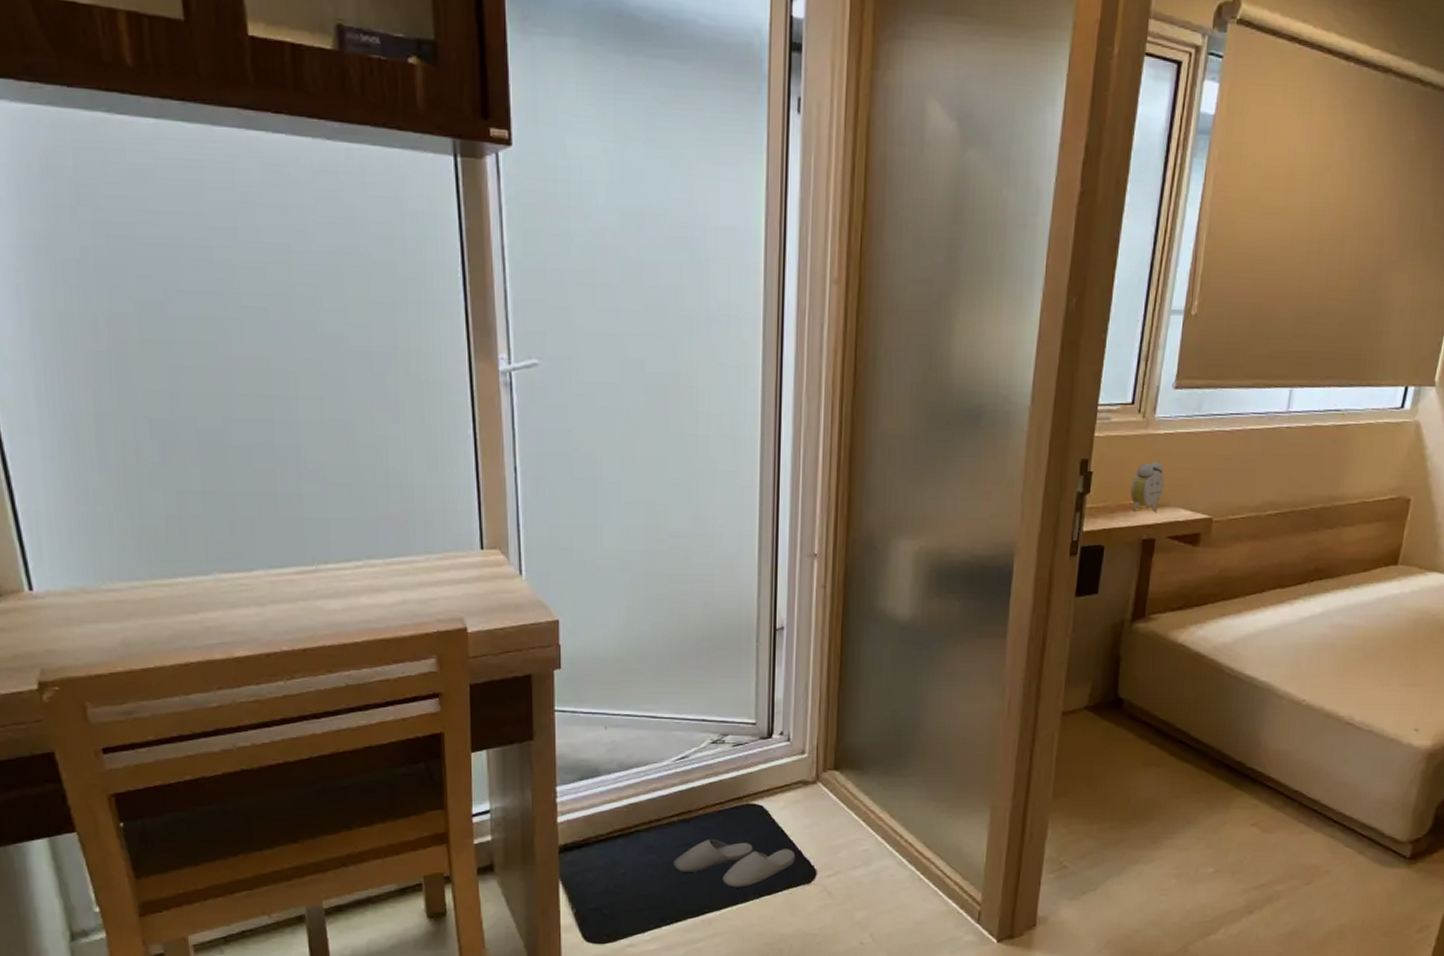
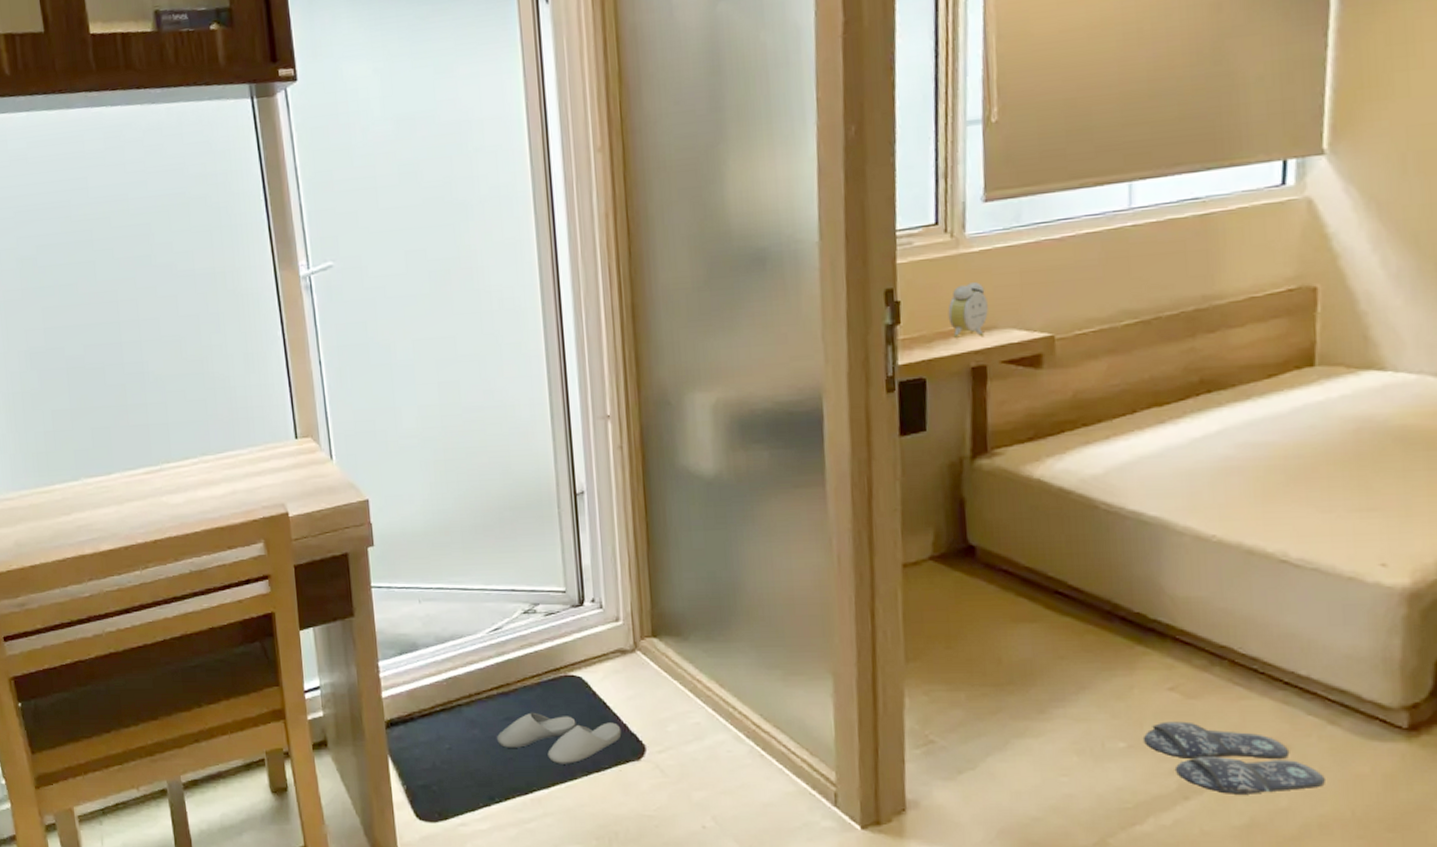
slippers: none [1227,851,1349,909] -> present [1144,721,1325,794]

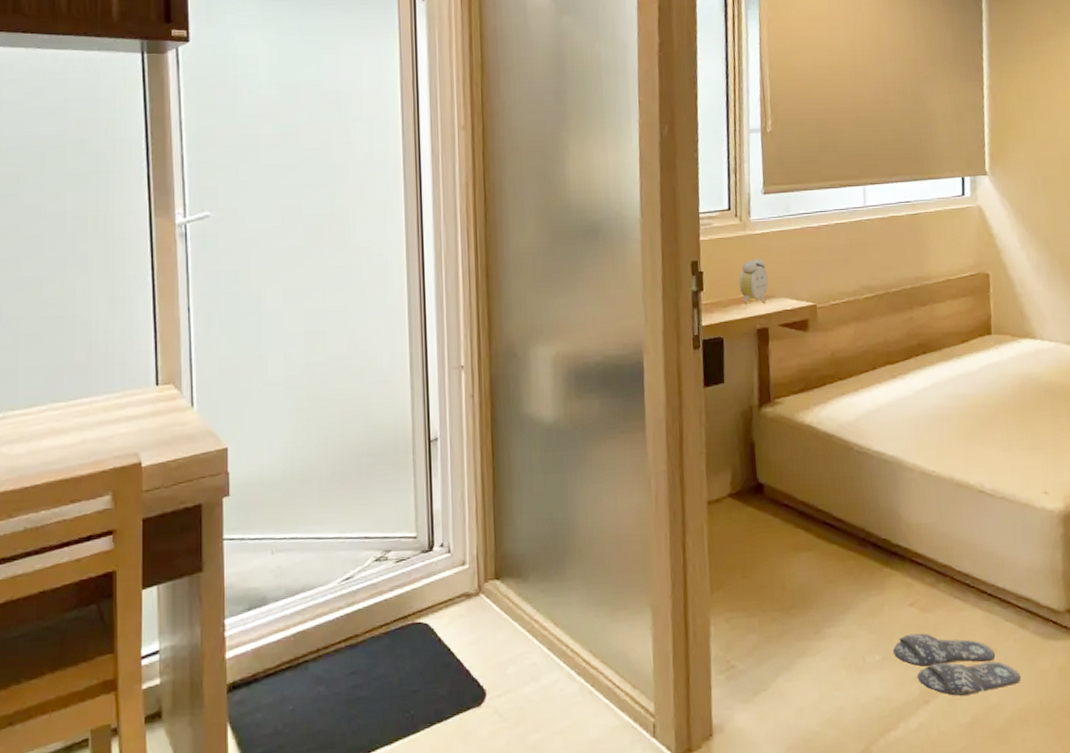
slippers: present [497,712,622,764] -> none [343,663,464,717]

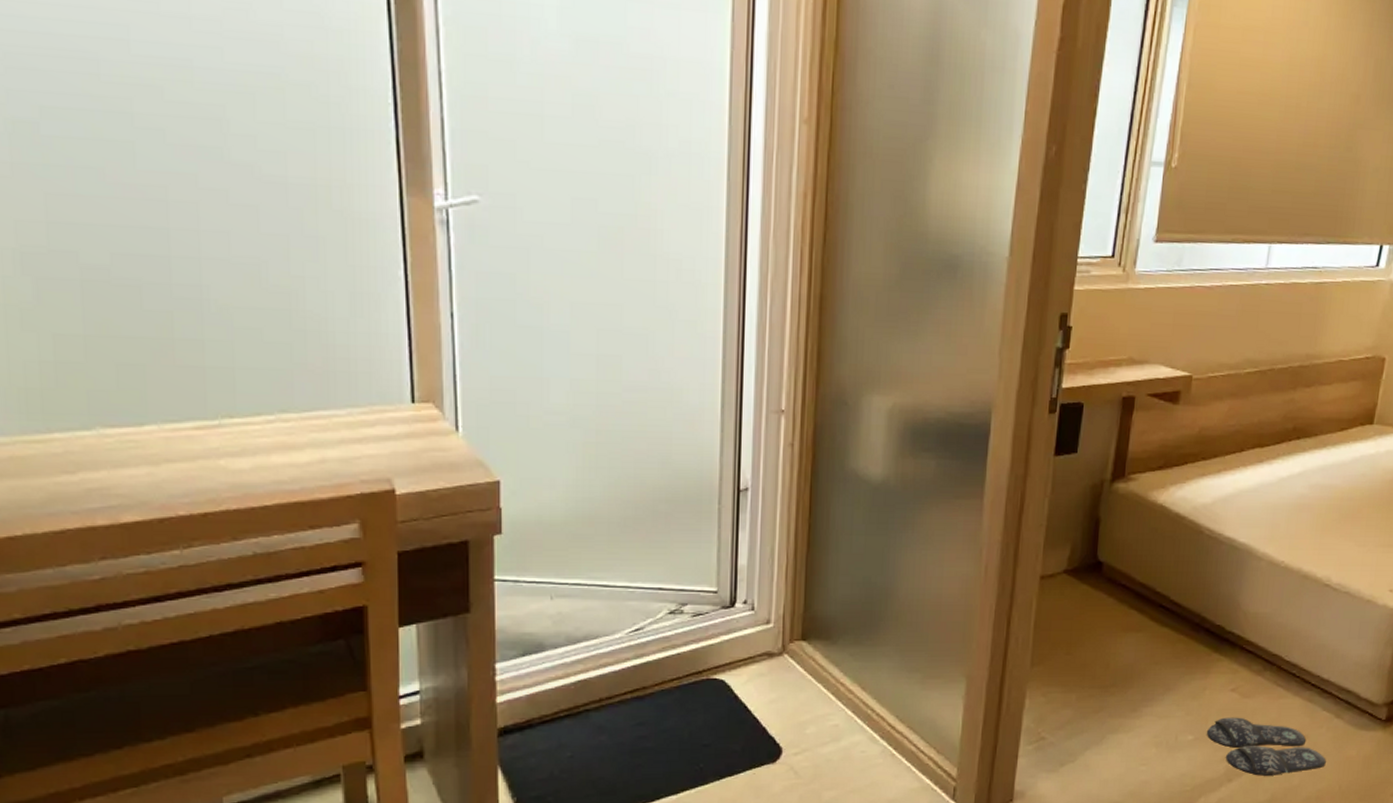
alarm clock: present [739,259,769,304] -> none [1110,317,1145,370]

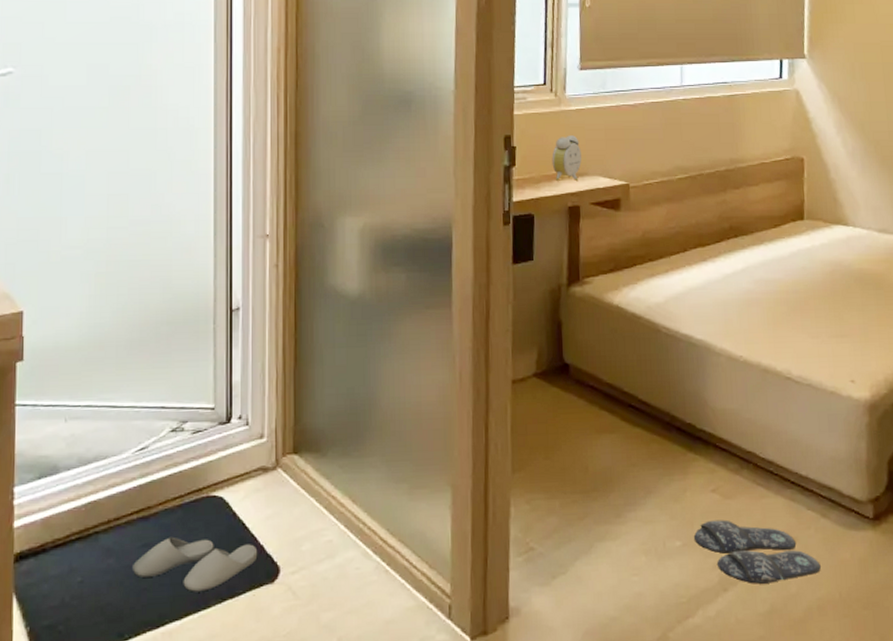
slippers: none [626,716,760,769] -> present [133,536,258,592]
alarm clock: none [1110,317,1145,370] -> present [552,135,582,182]

